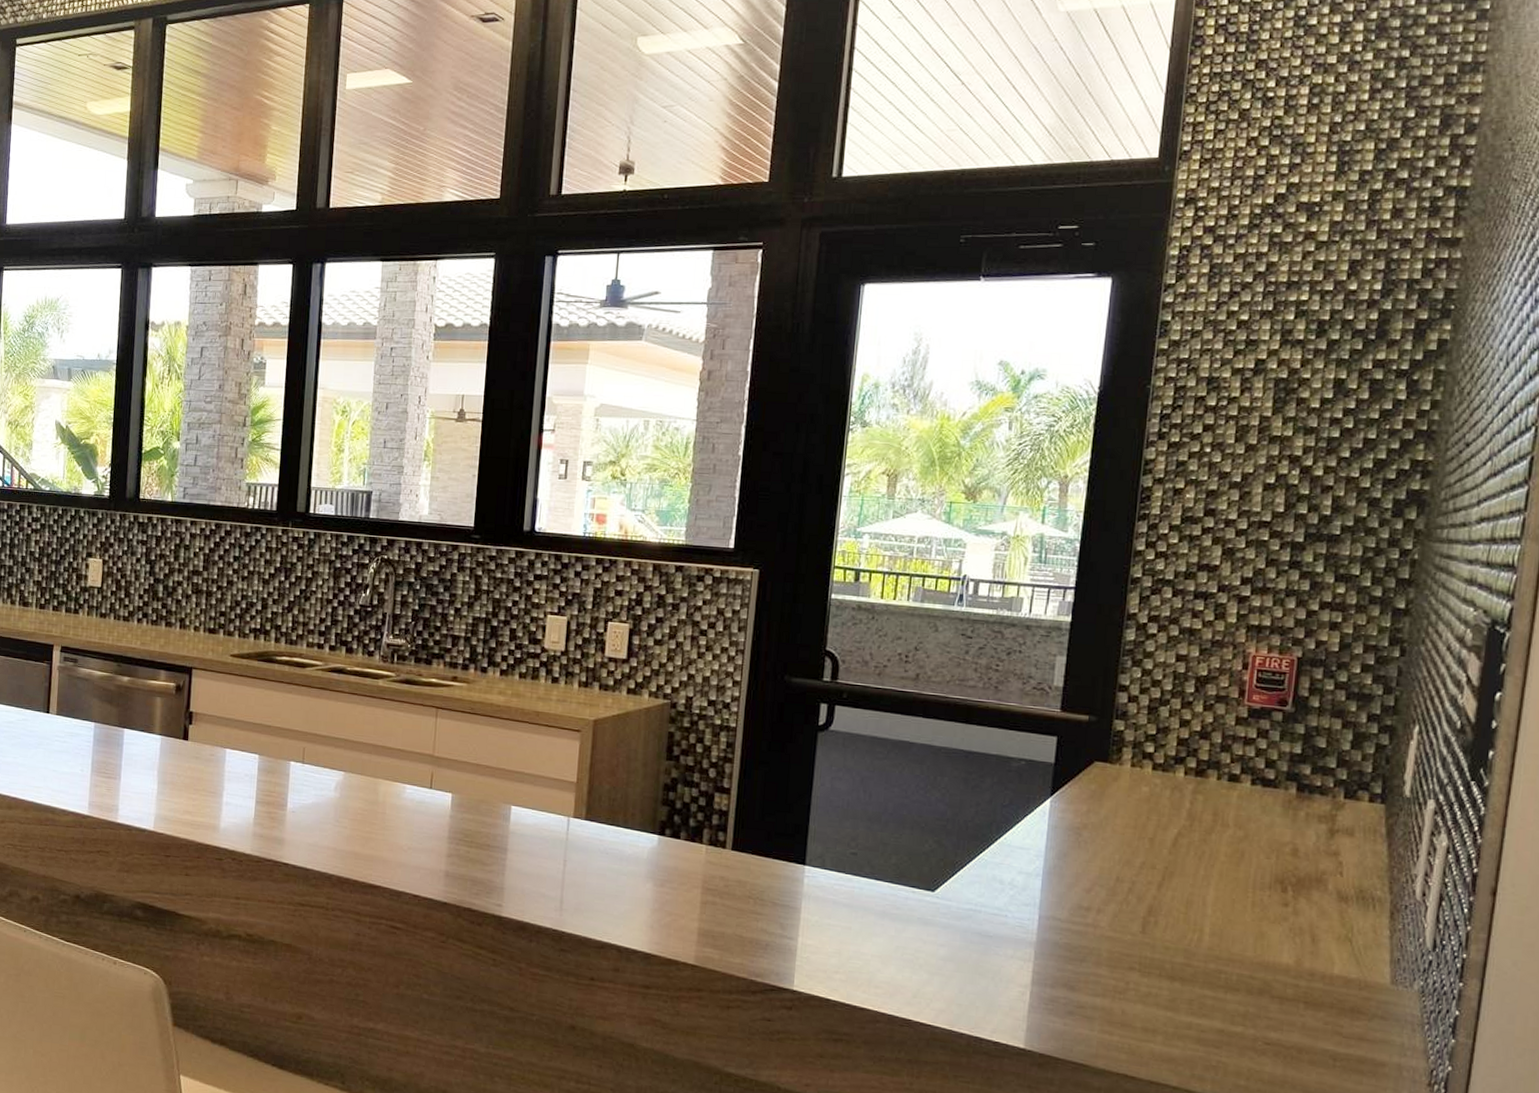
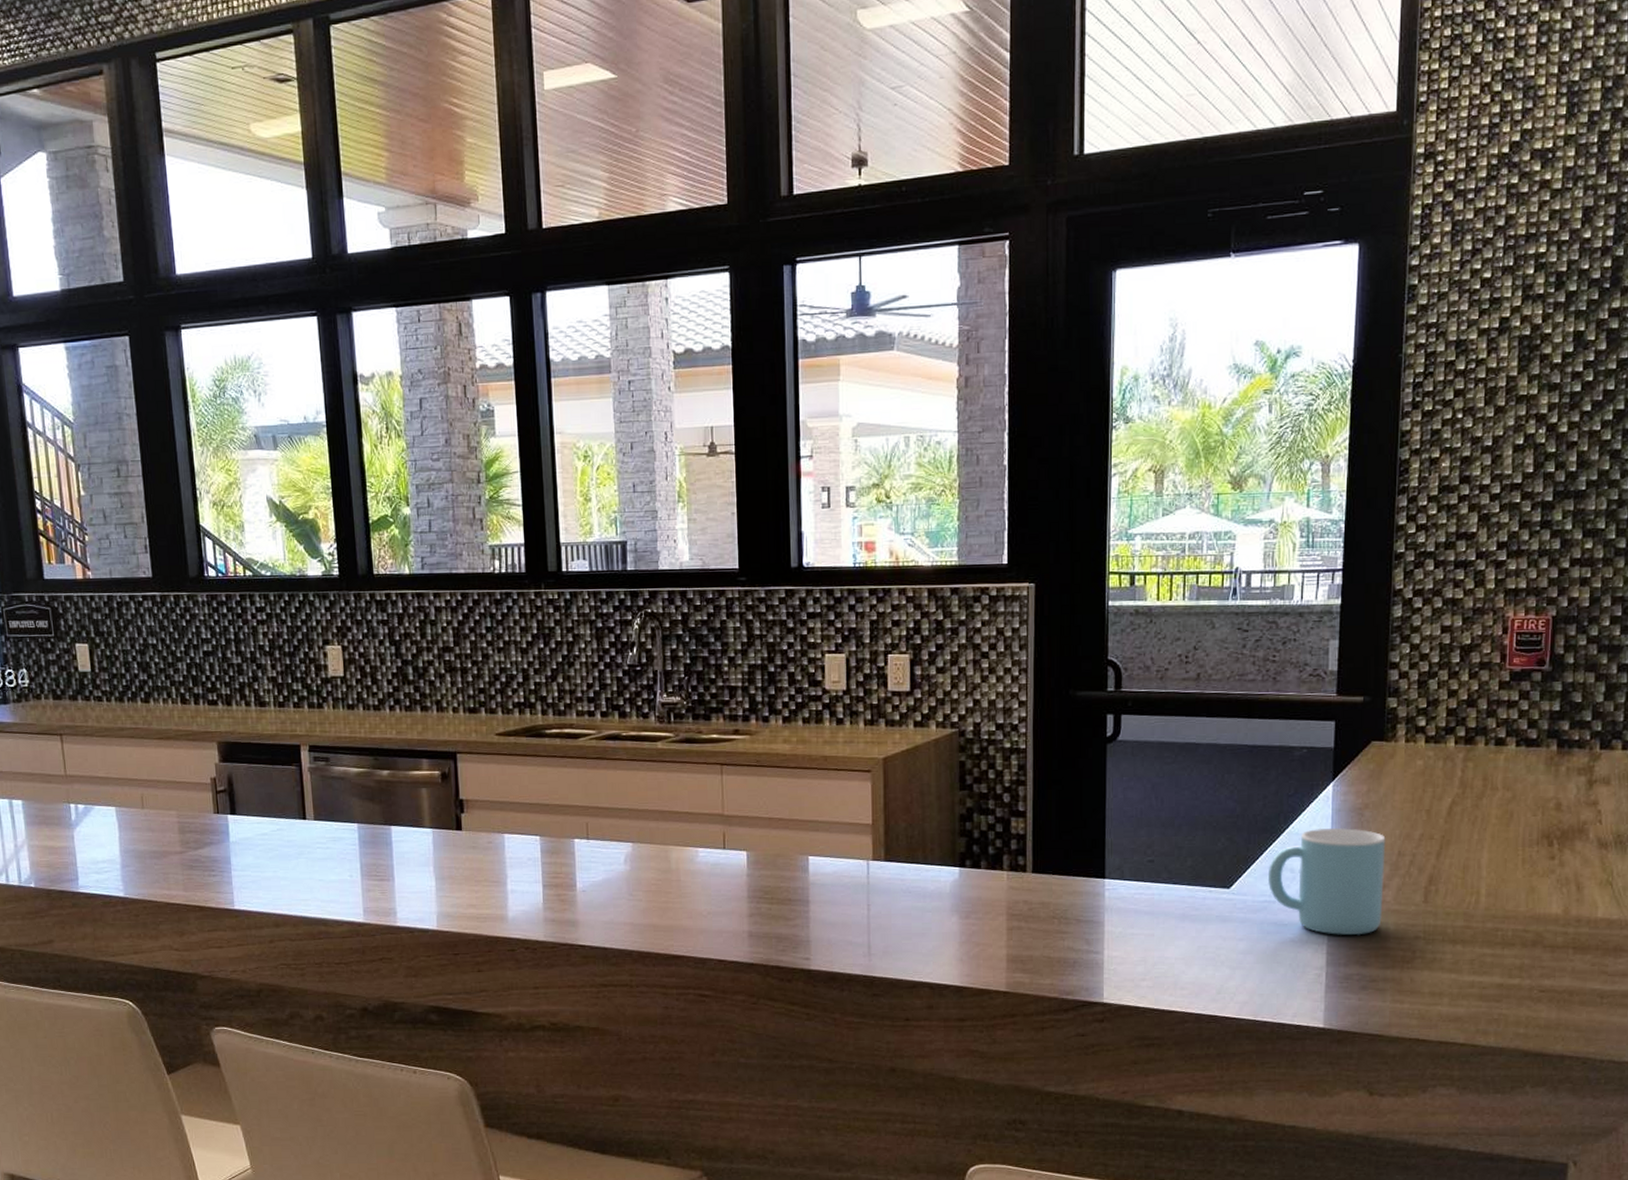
mug: none [975,842,1104,958] -> present [1269,828,1386,936]

